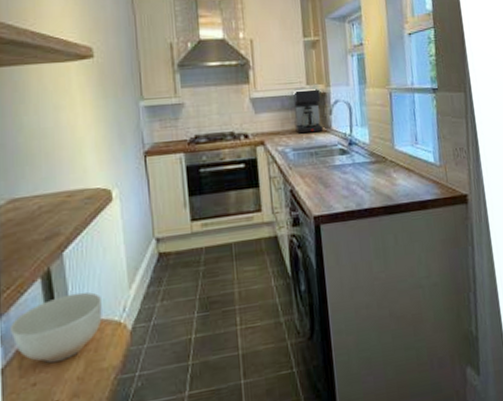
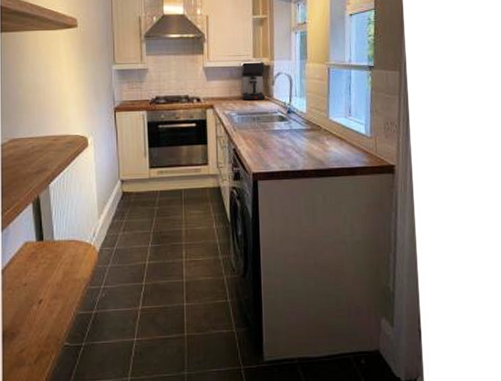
bowl: present [9,292,102,363] -> none [8,217,77,270]

